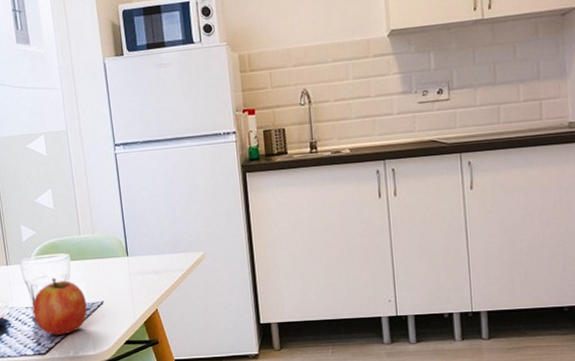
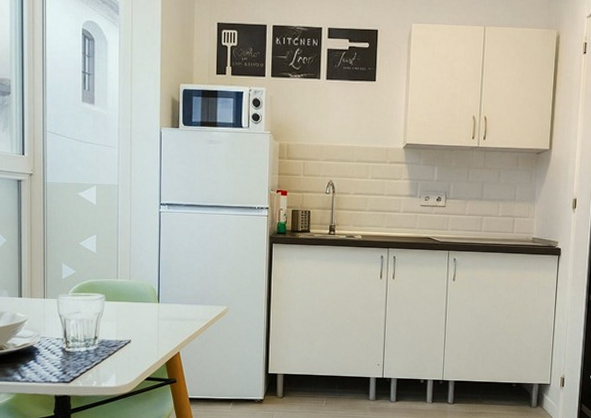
fruit: present [32,278,87,335] -> none [63,314,115,367]

